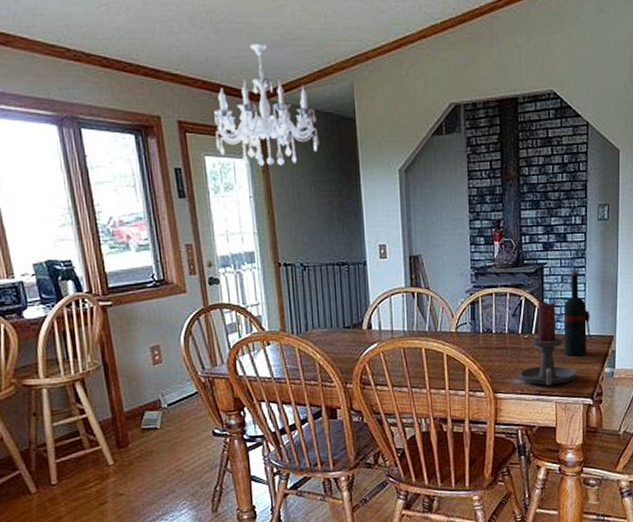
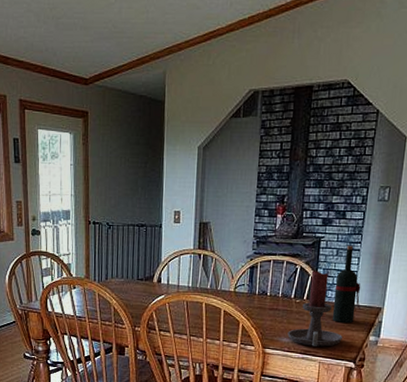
chandelier: present [214,44,319,166] -> none [48,36,132,140]

